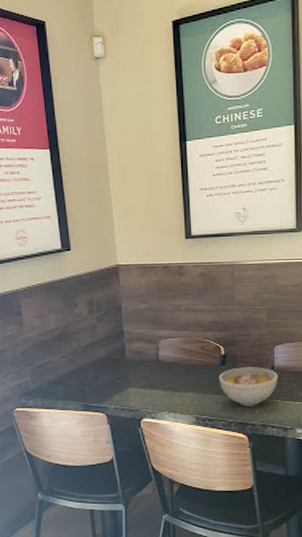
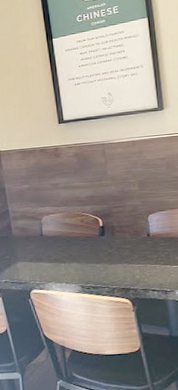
bowl: present [218,367,278,406] -> none [99,235,155,273]

